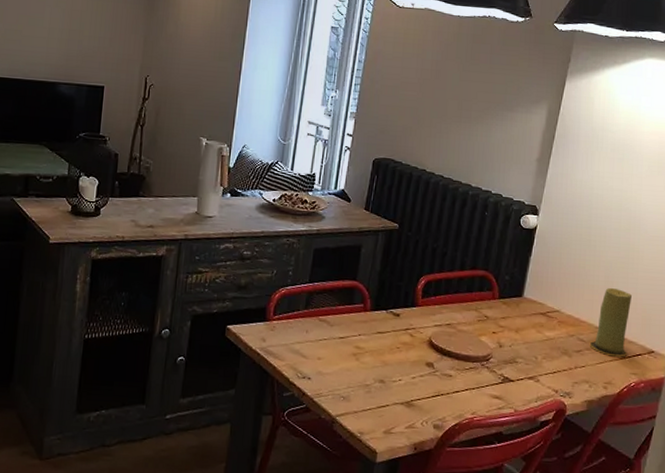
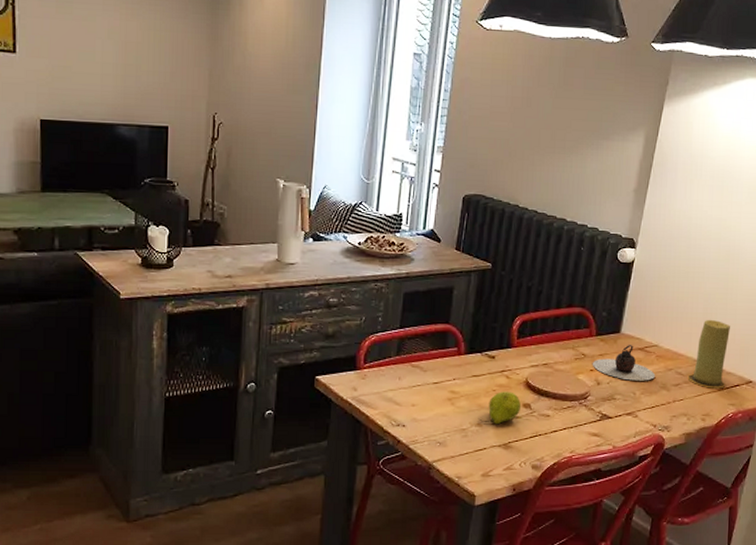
fruit: none [381,349,424,382] -> present [478,391,521,425]
teapot: none [494,309,558,346] -> present [592,345,656,381]

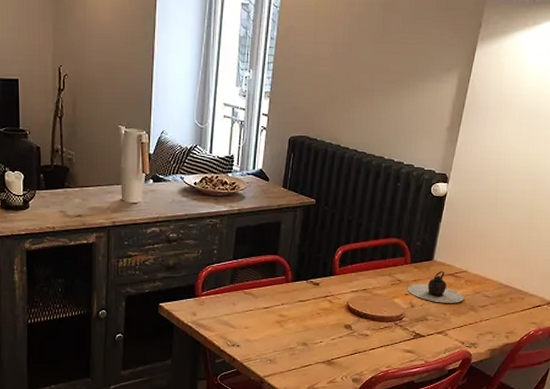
fruit: present [478,391,521,425] -> none [304,314,342,344]
candle: present [687,319,730,389] -> none [493,246,534,309]

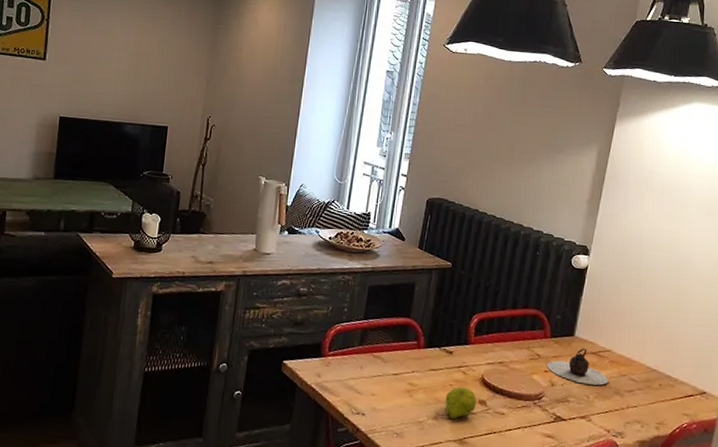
fruit: none [304,314,342,344] -> present [434,386,476,420]

